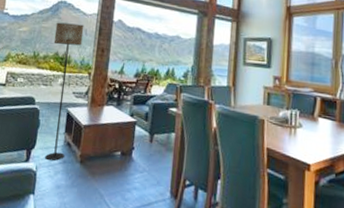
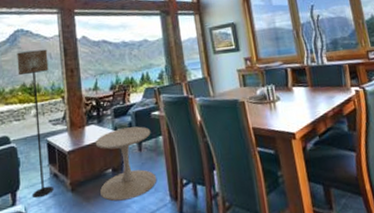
side table: none [106,116,165,186] -> present [95,126,156,202]

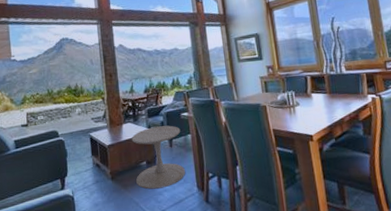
floor lamp: present [17,49,53,198] -> none [62,56,96,184]

